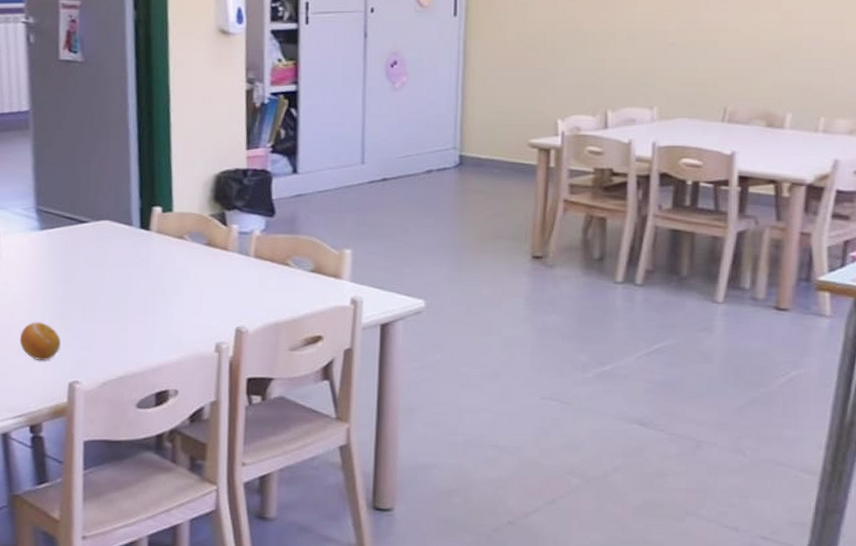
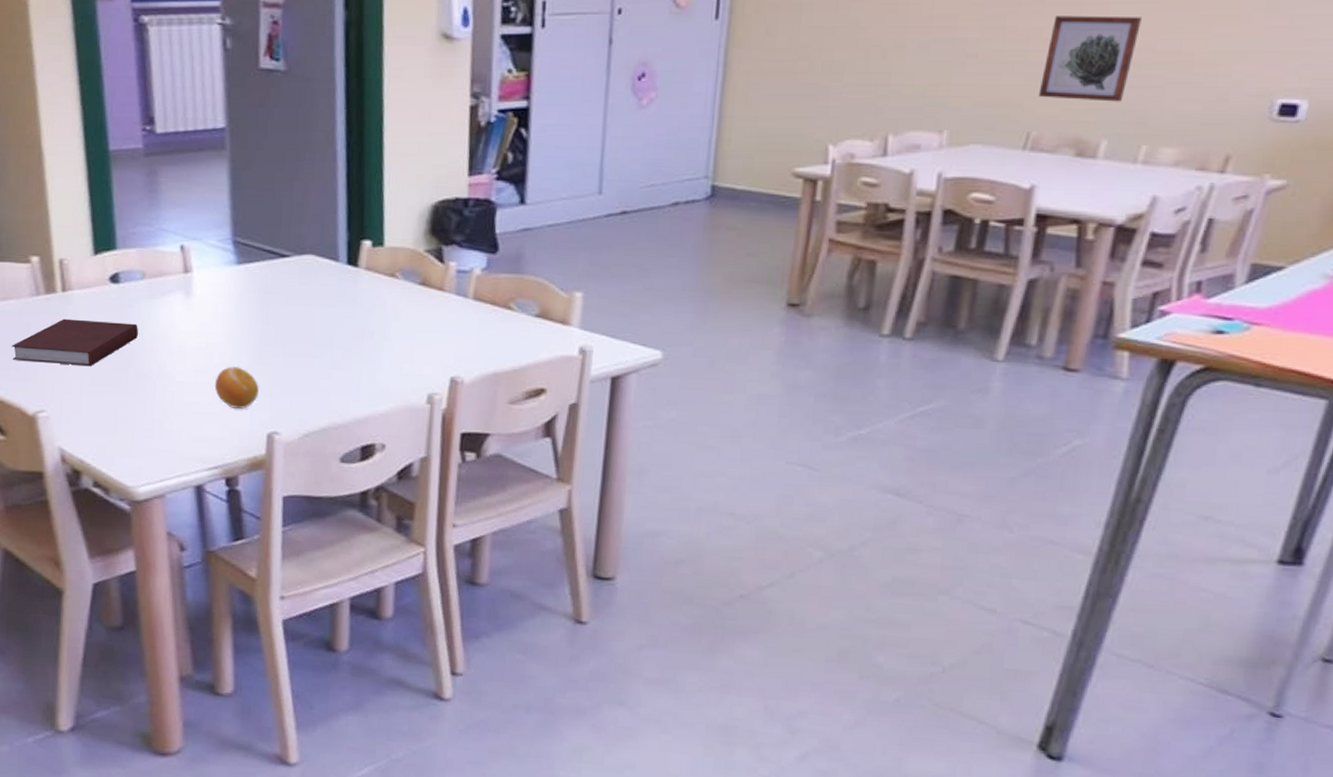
wall art: none [730,12,809,82] -> present [1038,16,1142,102]

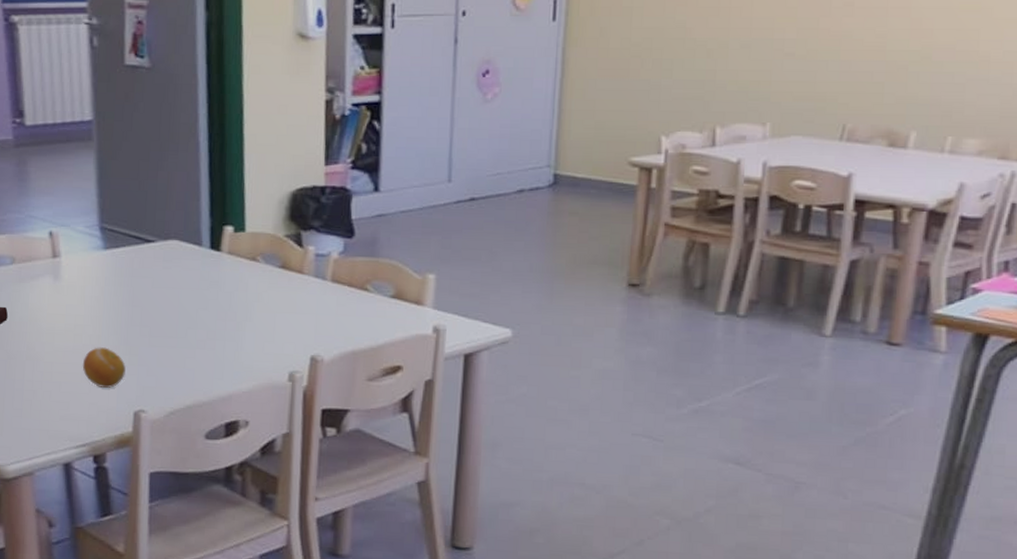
wall art: present [1038,16,1142,102] -> none [851,19,941,97]

